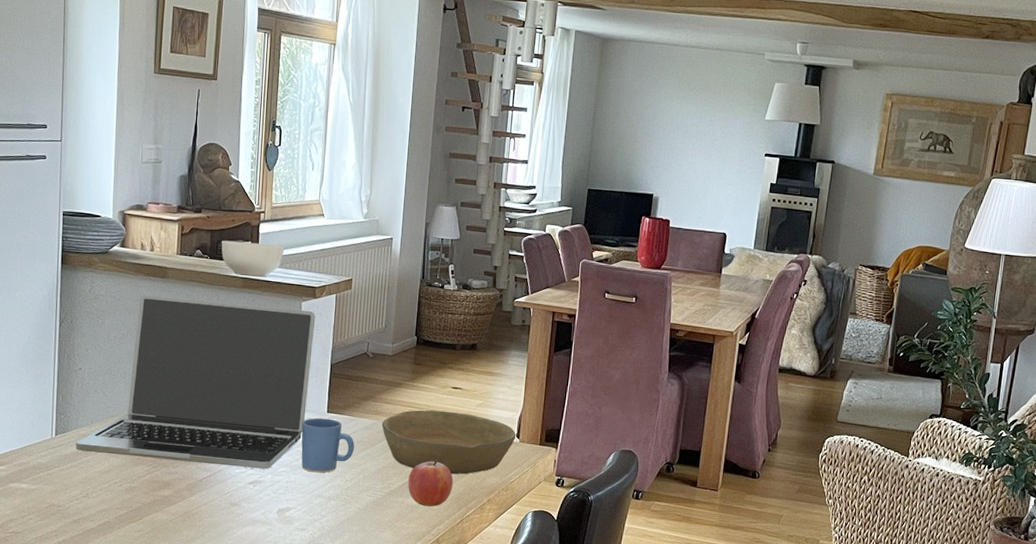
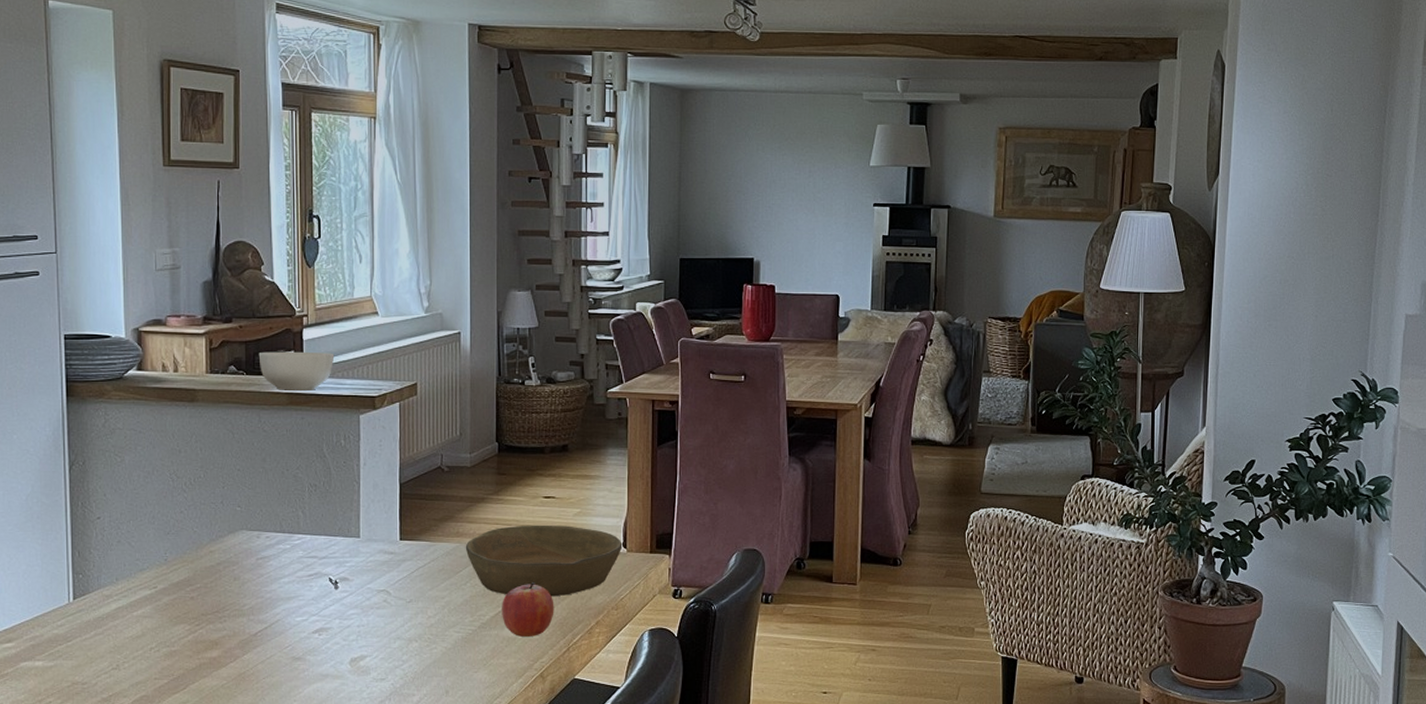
laptop: present [75,294,316,469] -> none [99,423,378,615]
mug: present [301,418,355,473] -> none [371,547,436,612]

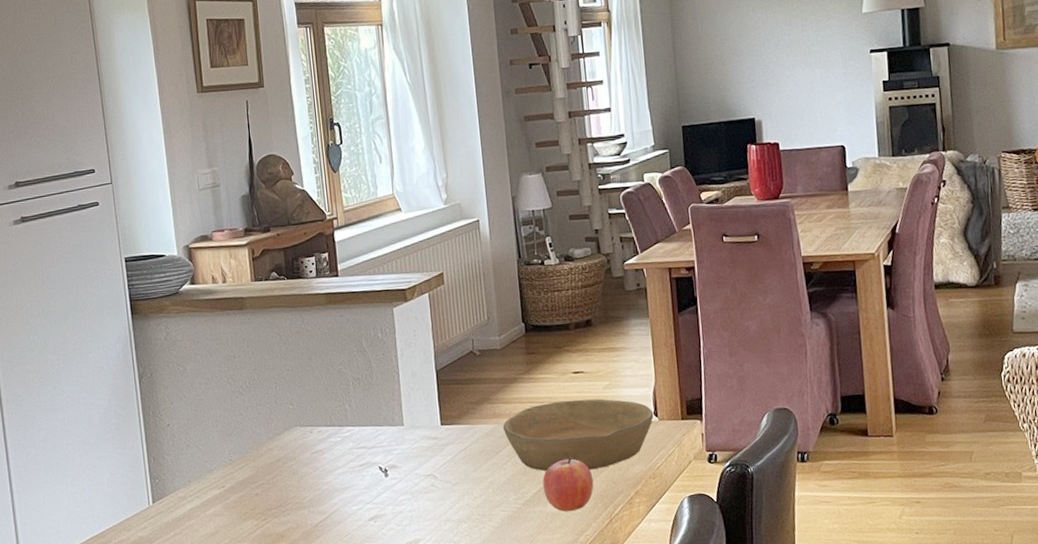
bowl: present [258,351,335,392] -> none [296,251,365,292]

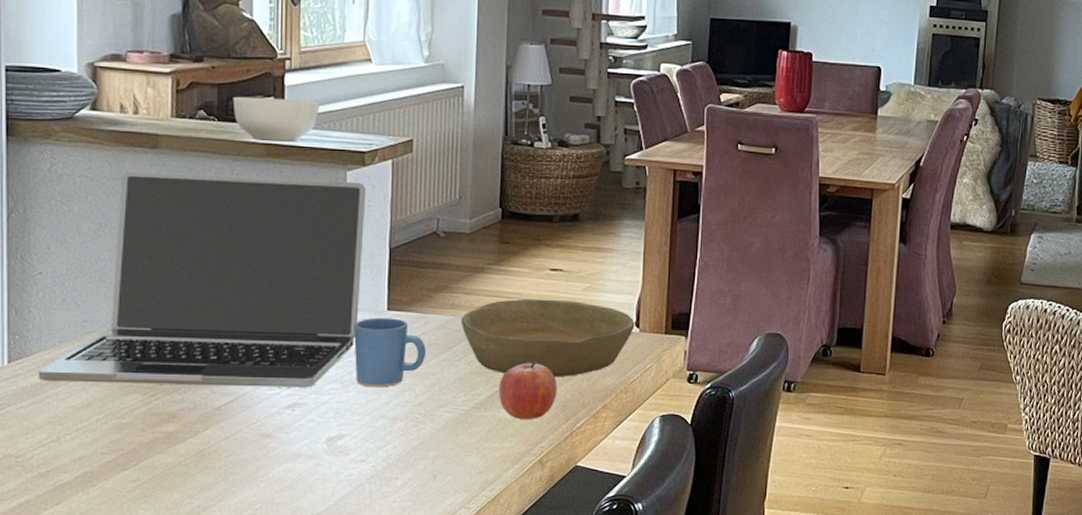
laptop: none [175,316,418,516] -> present [38,171,367,388]
bowl: none [296,251,365,292] -> present [232,96,320,143]
mug: none [415,431,478,495] -> present [354,317,427,388]

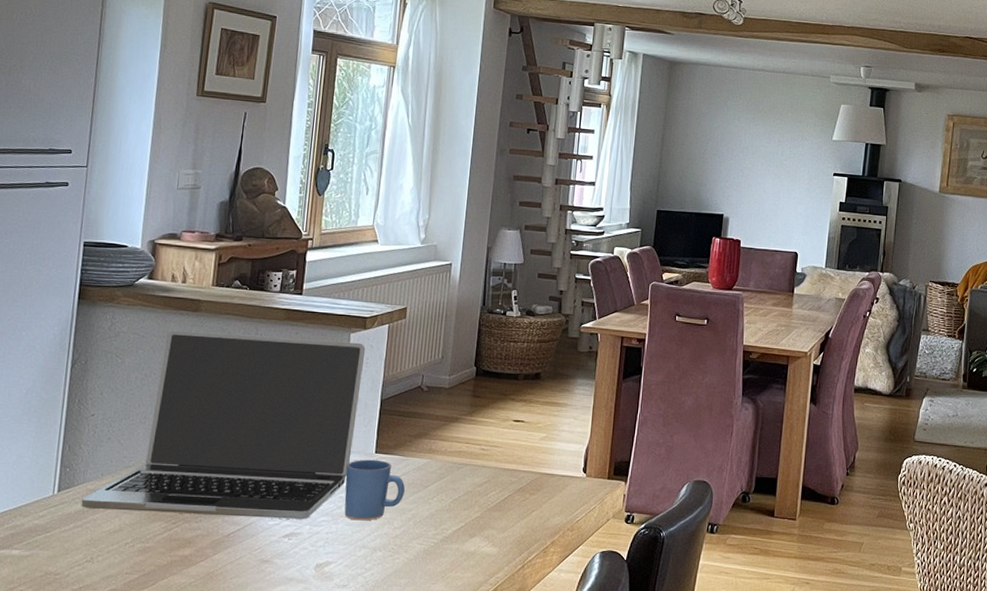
bowl: present [232,96,320,143] -> none [263,269,334,309]
bowl: present [460,298,635,377] -> none [435,445,583,516]
fruit: present [499,361,558,419] -> none [463,501,514,552]

